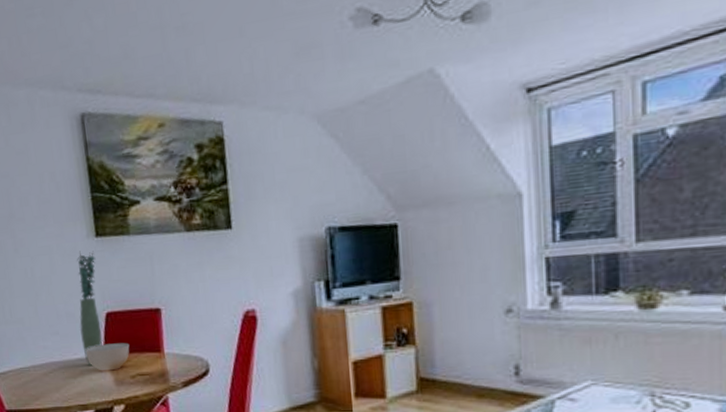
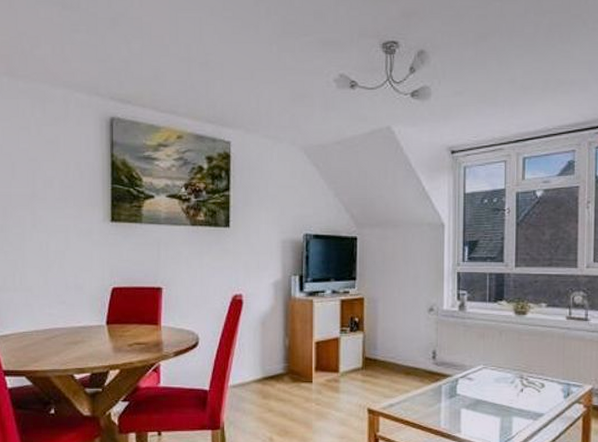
vase: present [77,251,102,367] -> none [85,232,109,334]
bowl: present [85,343,130,371] -> none [89,315,130,339]

